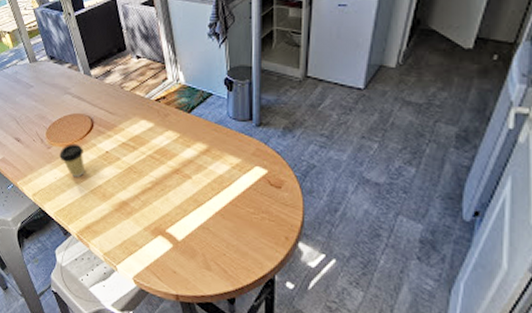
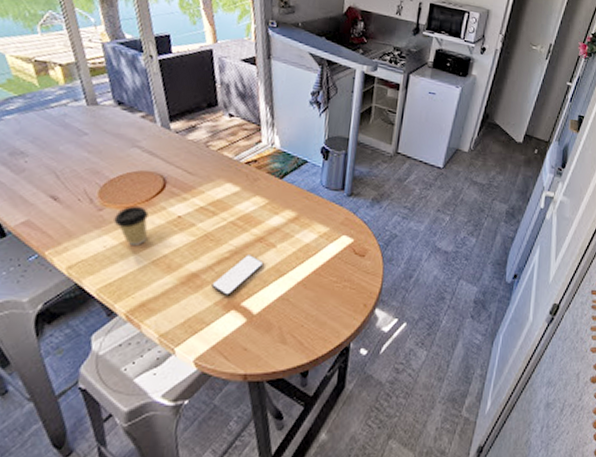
smartphone: none [139,185,182,224] -> present [211,254,264,297]

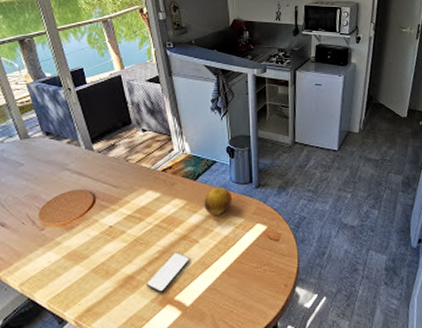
coffee cup: present [113,205,149,245] -> none [55,221,85,257]
fruit: none [287,189,320,221] -> present [204,187,233,216]

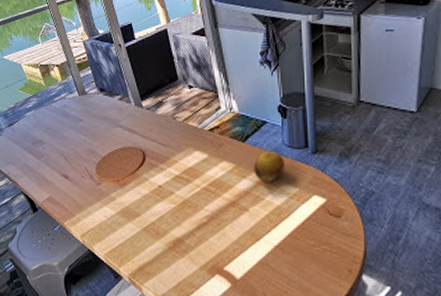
smartphone: present [146,252,190,294] -> none [195,219,239,261]

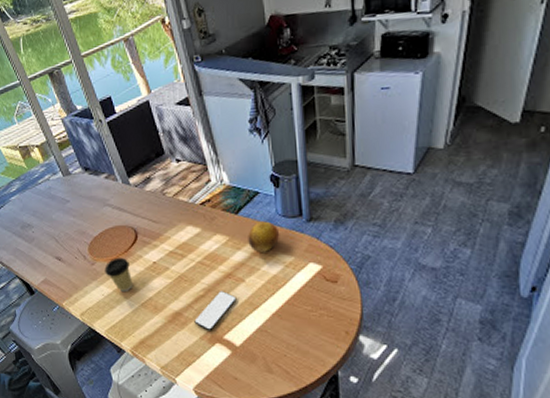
coffee cup: none [110,178,136,214] -> present [104,257,132,291]
smartphone: none [195,219,239,261] -> present [194,291,237,331]

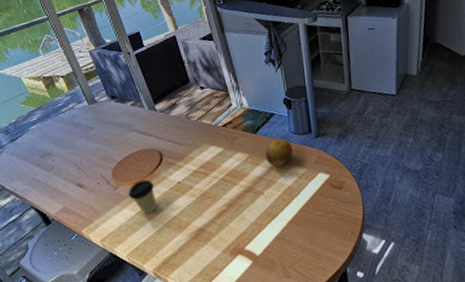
smartphone: present [194,291,237,331] -> none [217,204,257,244]

